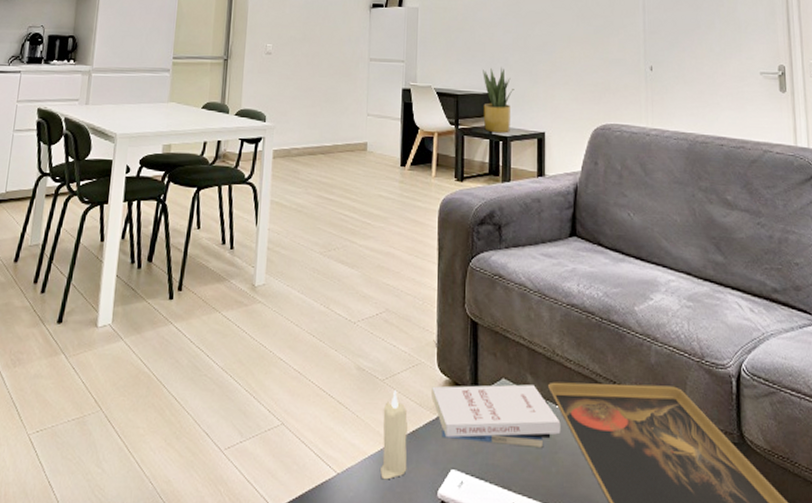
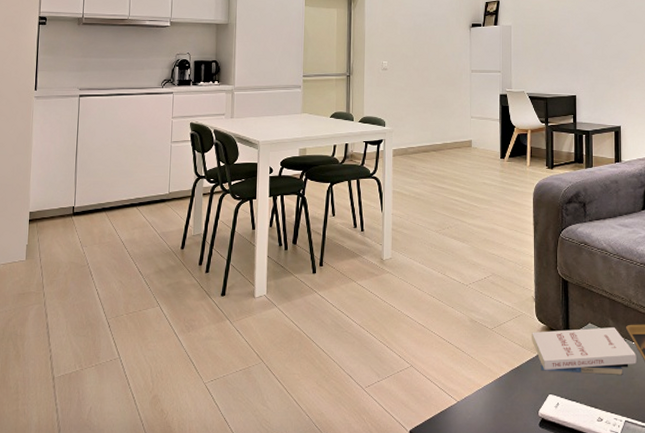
candle: present [381,390,408,480] -> none [492,336,514,405]
planter: present [483,68,514,133] -> none [567,74,595,128]

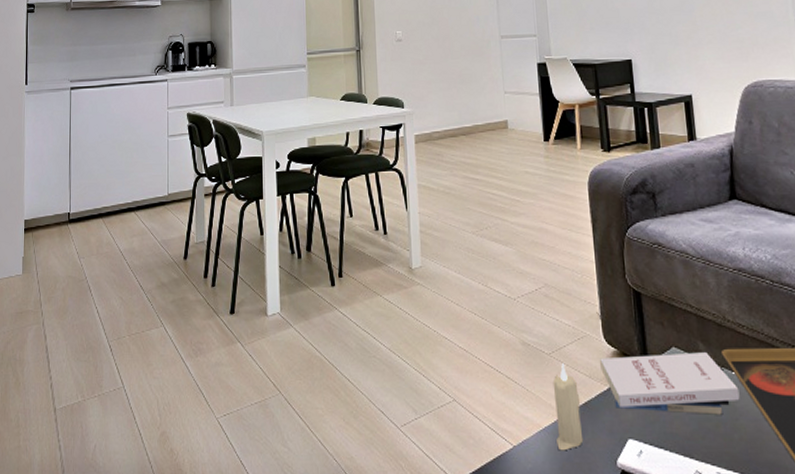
candle: none [492,336,514,405] -> present [552,363,584,451]

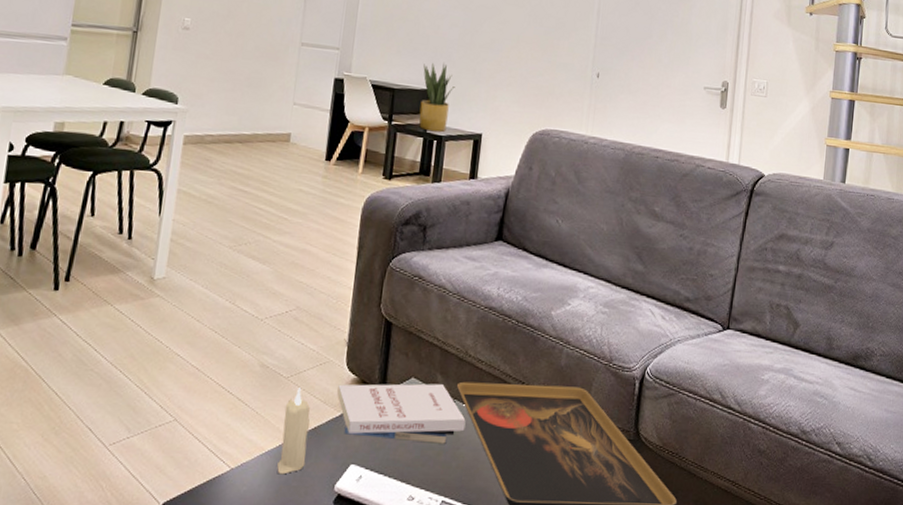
planter: none [619,32,655,100] -> present [419,63,455,133]

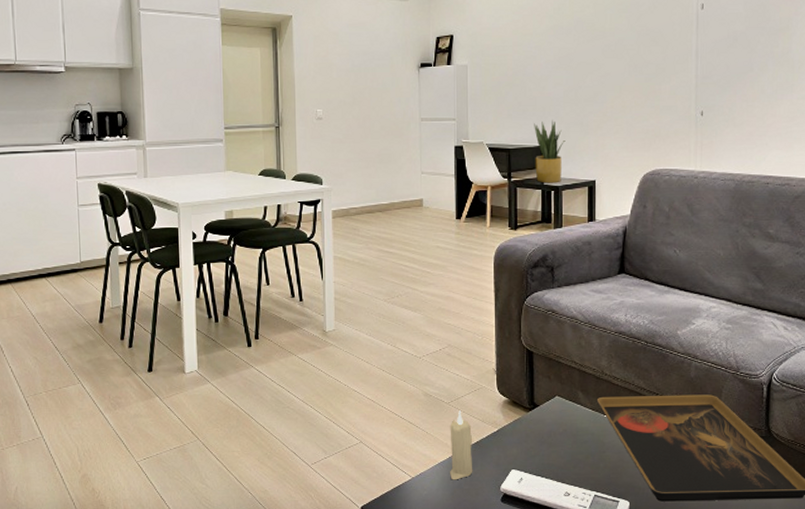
books: present [337,383,466,444] -> none [493,400,608,449]

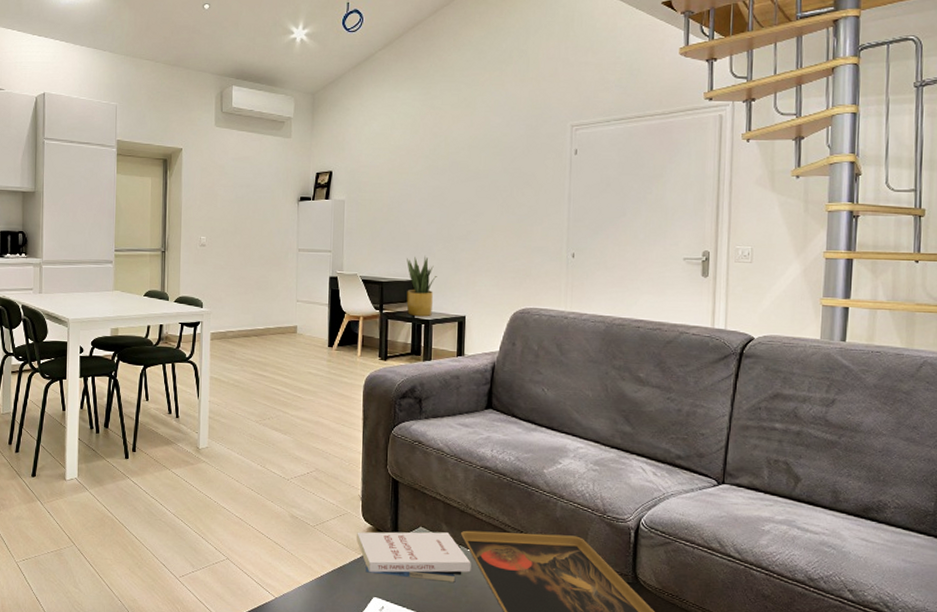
candle: present [450,410,473,480] -> none [312,534,336,604]
books: none [493,400,608,449] -> present [357,531,471,582]

